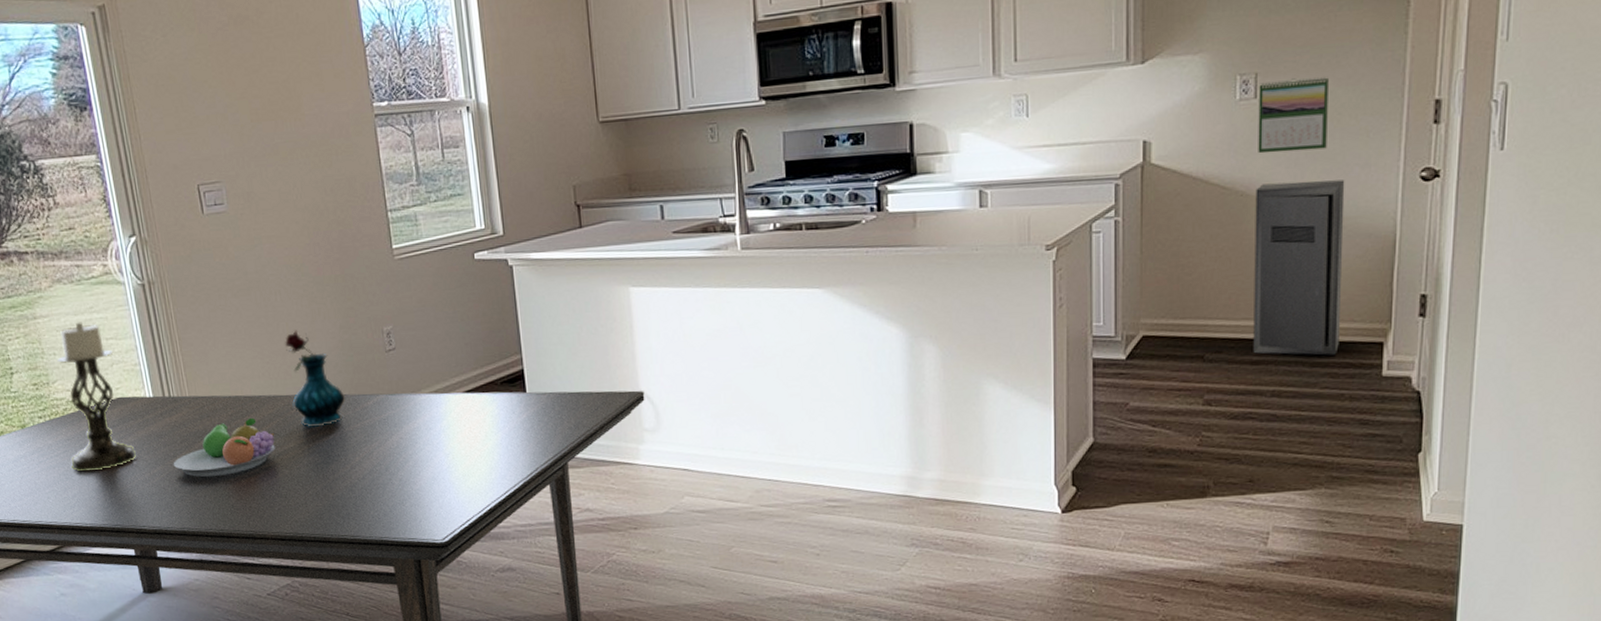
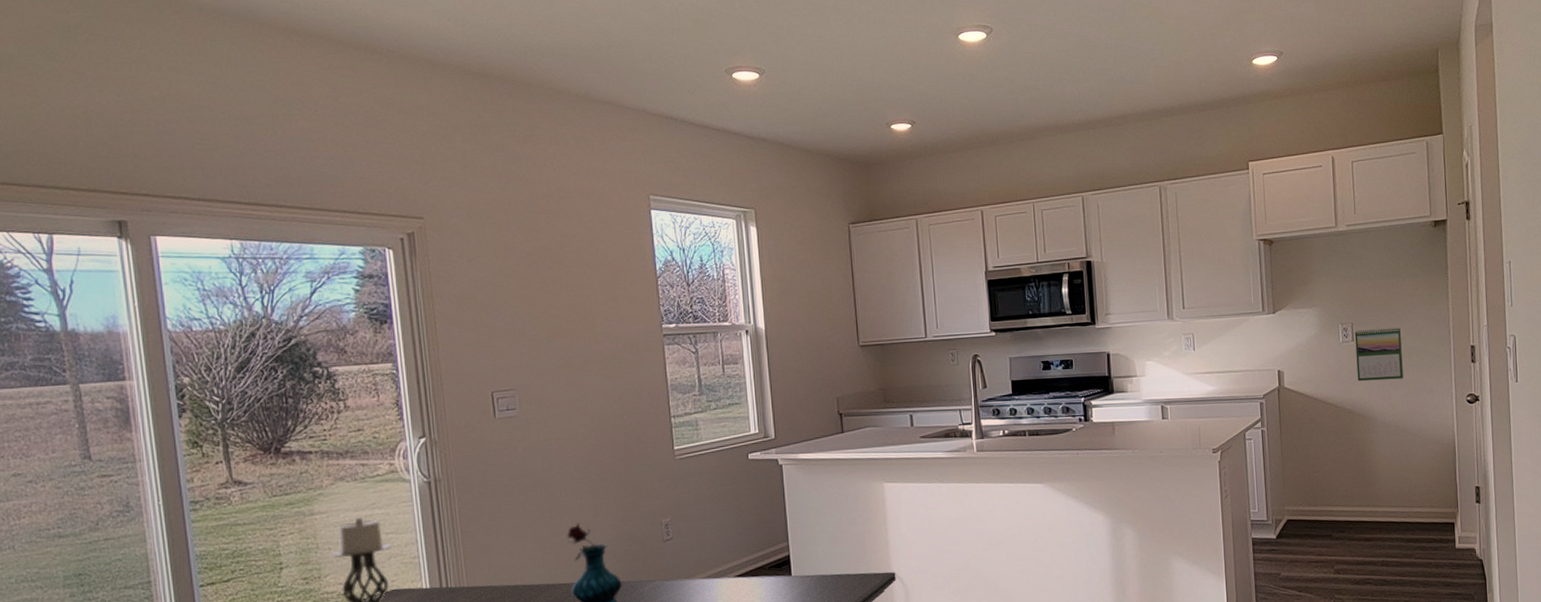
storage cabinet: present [1253,179,1345,356] -> none [1358,402,1425,533]

